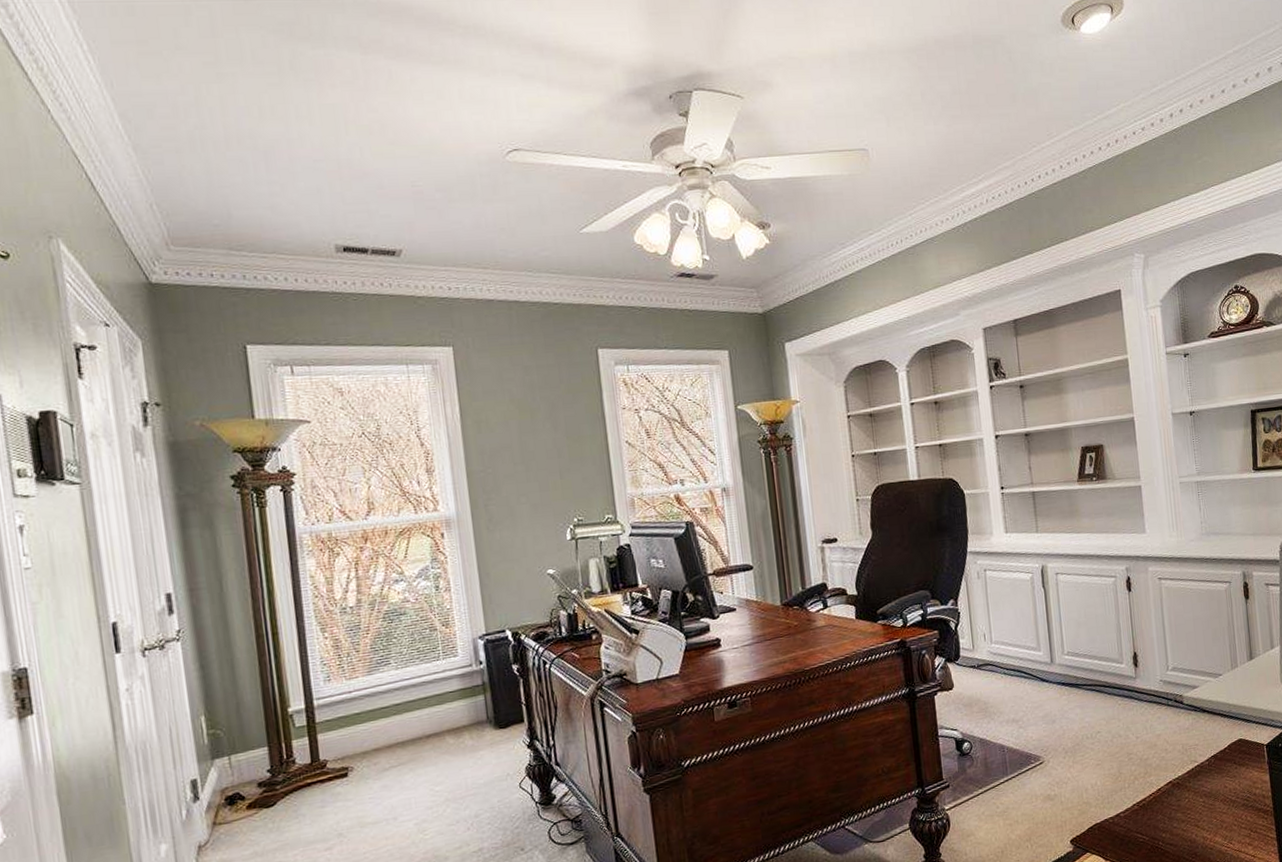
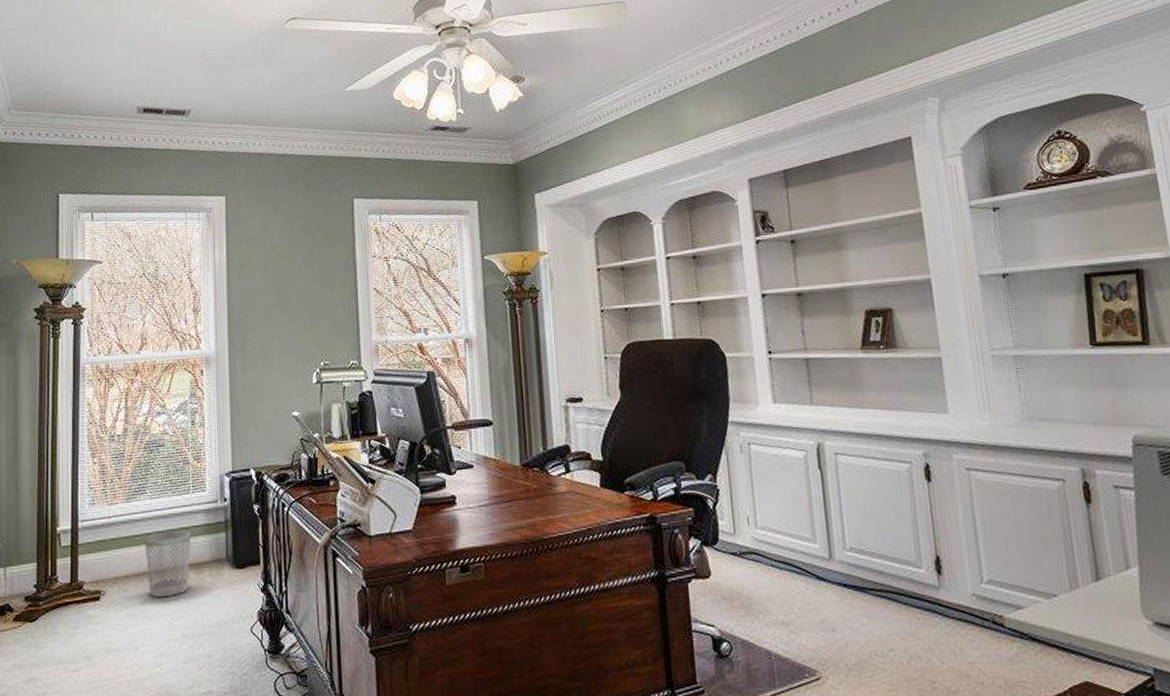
wastebasket: none [393,697,448,766] -> present [144,530,191,598]

